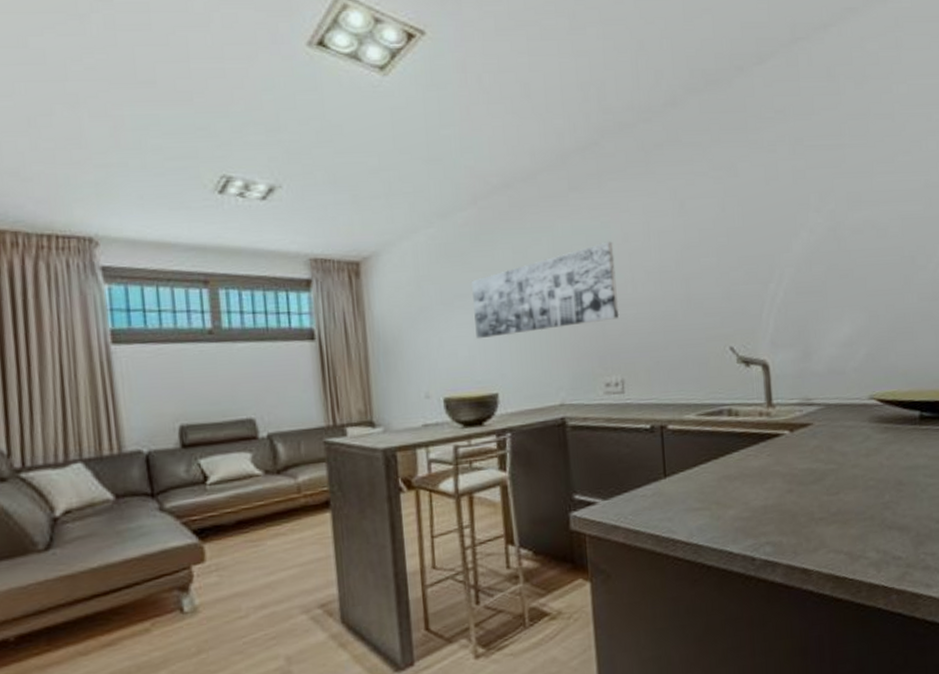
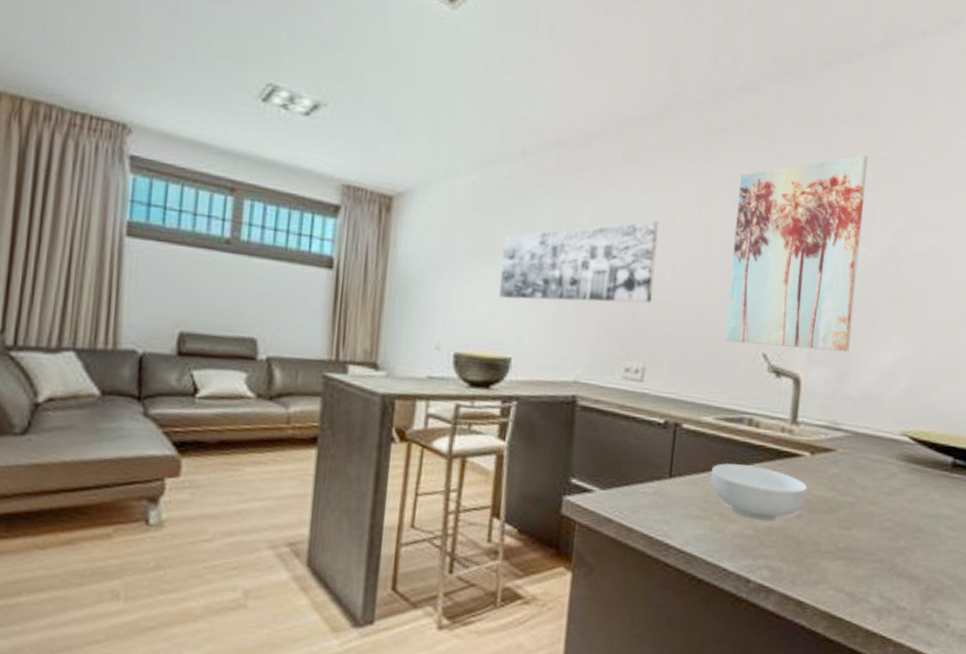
wall art: none [681,147,808,342] -> present [725,154,868,353]
cereal bowl: none [702,452,794,501] -> present [711,463,808,520]

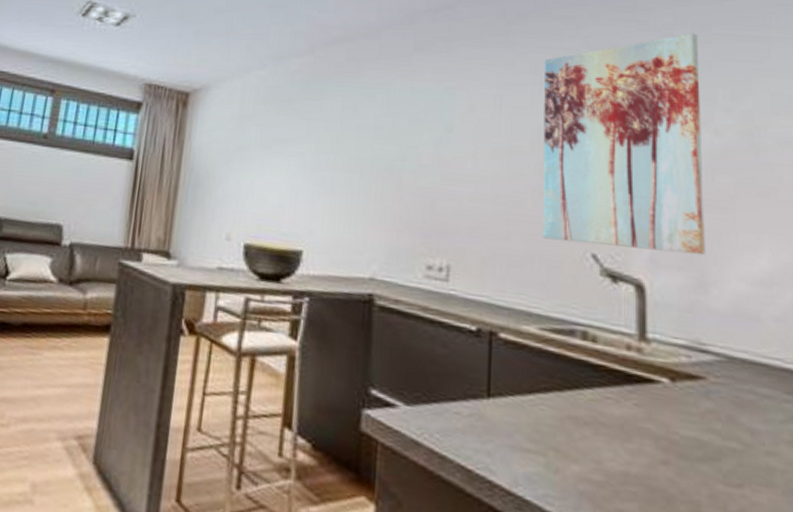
wall art: present [499,220,660,303] -> none [289,108,457,195]
cereal bowl: present [711,463,808,520] -> none [540,384,672,464]

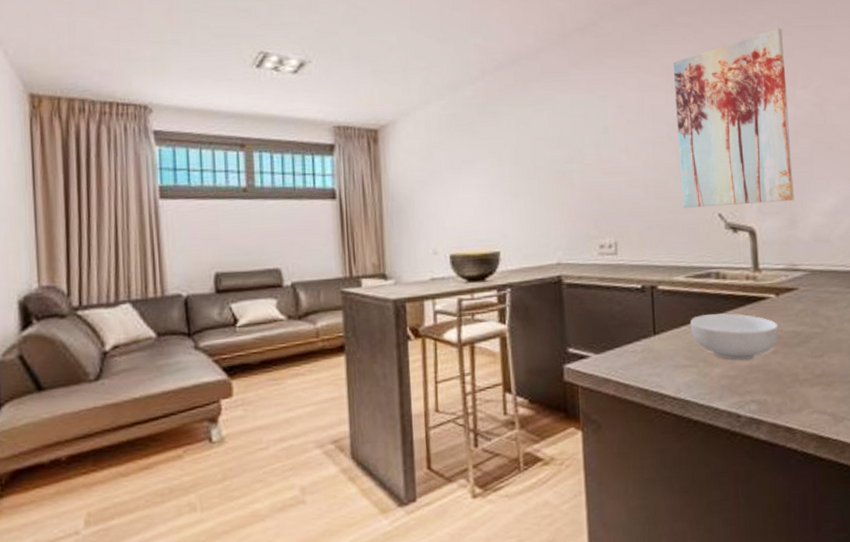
cereal bowl: none [540,384,672,464] -> present [690,313,779,360]

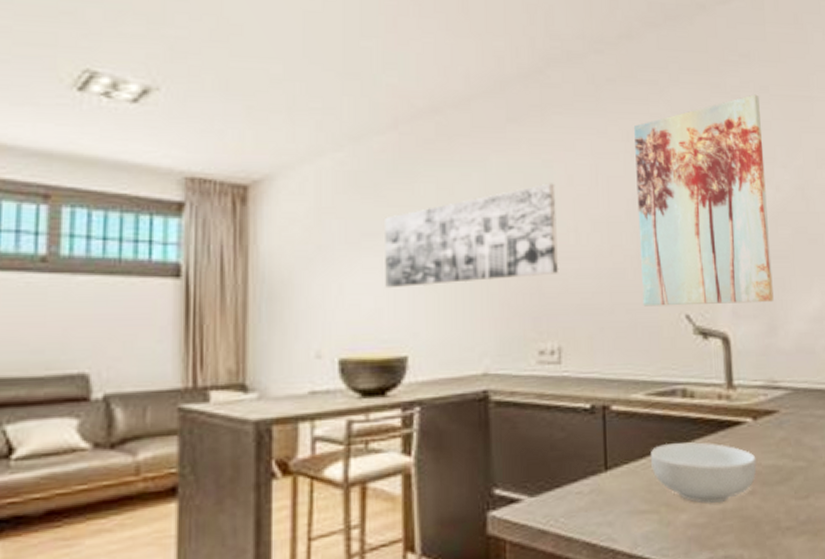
wall art: none [478,113,614,202] -> present [385,183,559,289]

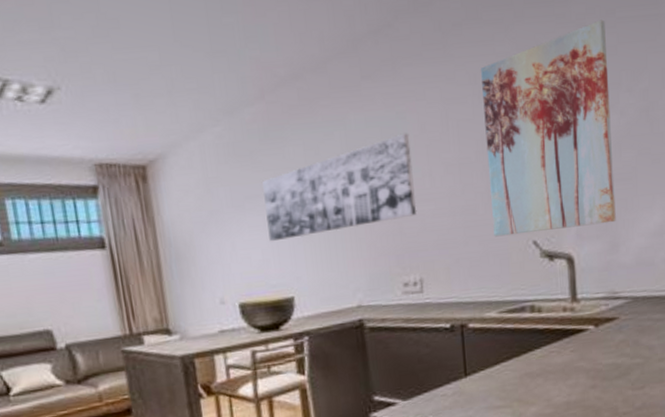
cereal bowl: present [651,442,757,503] -> none [504,348,598,398]

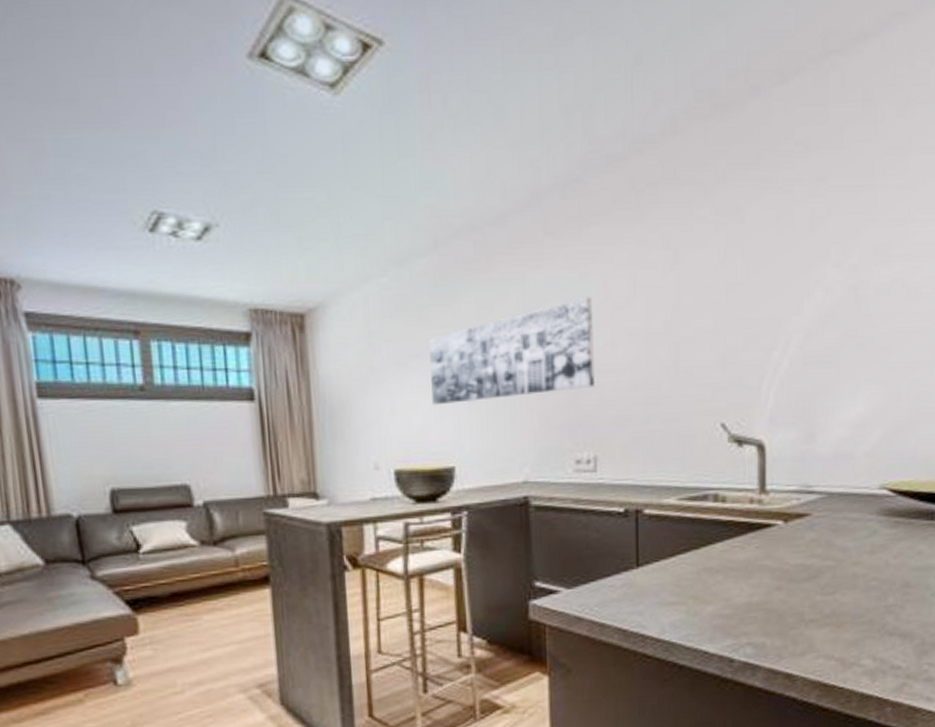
wall art: present [481,19,616,237] -> none [675,187,815,416]

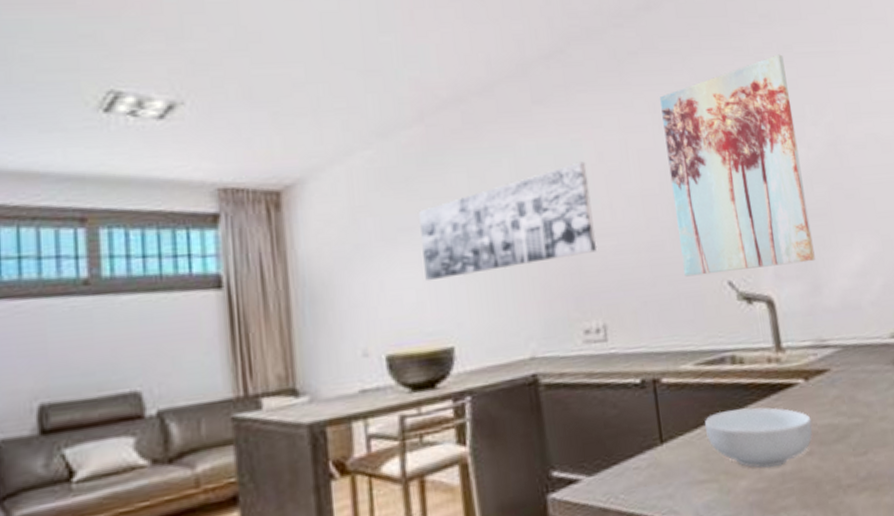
wall art: none [675,187,815,416] -> present [660,54,815,277]
cereal bowl: none [681,542,785,597] -> present [705,407,813,468]

